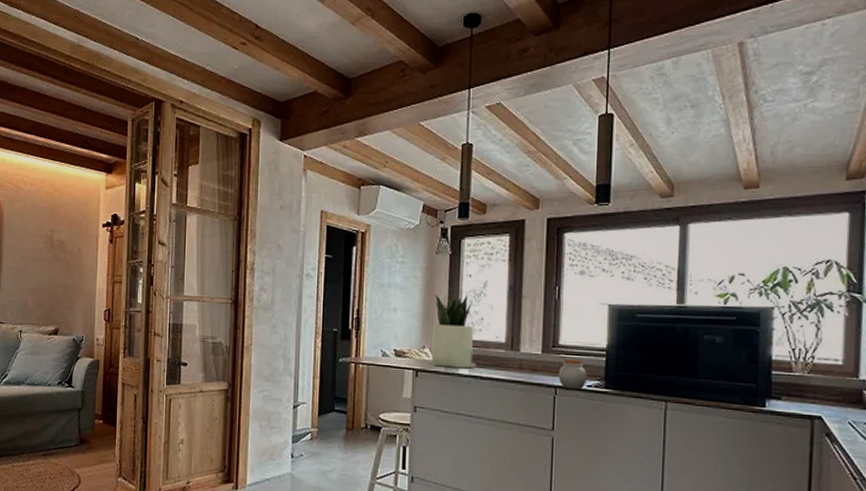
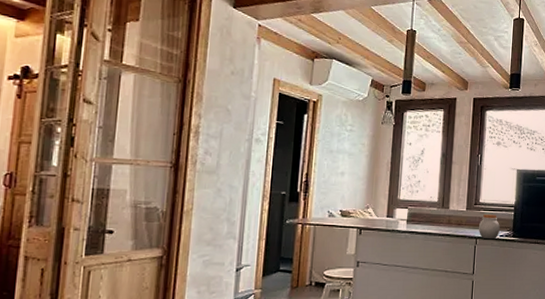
planter: present [427,295,477,369] -> none [370,160,414,225]

